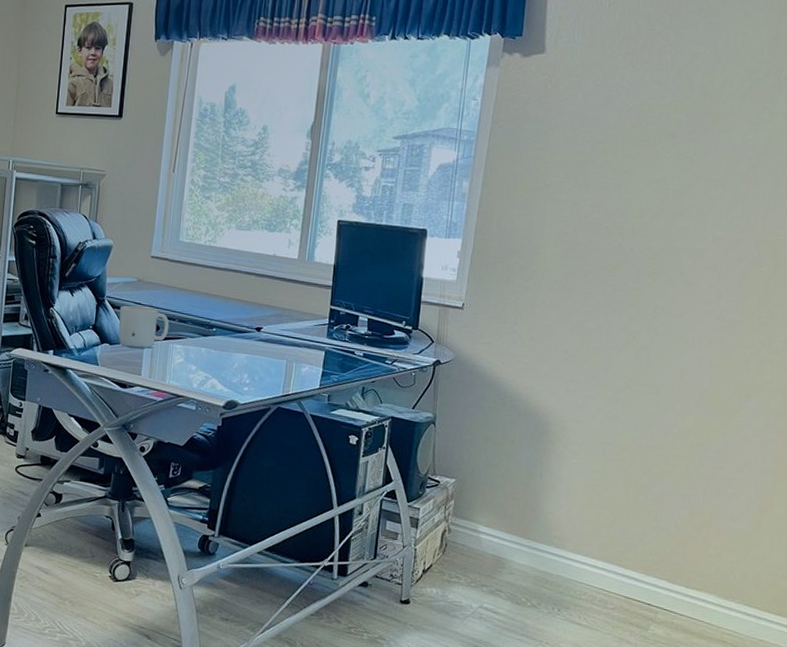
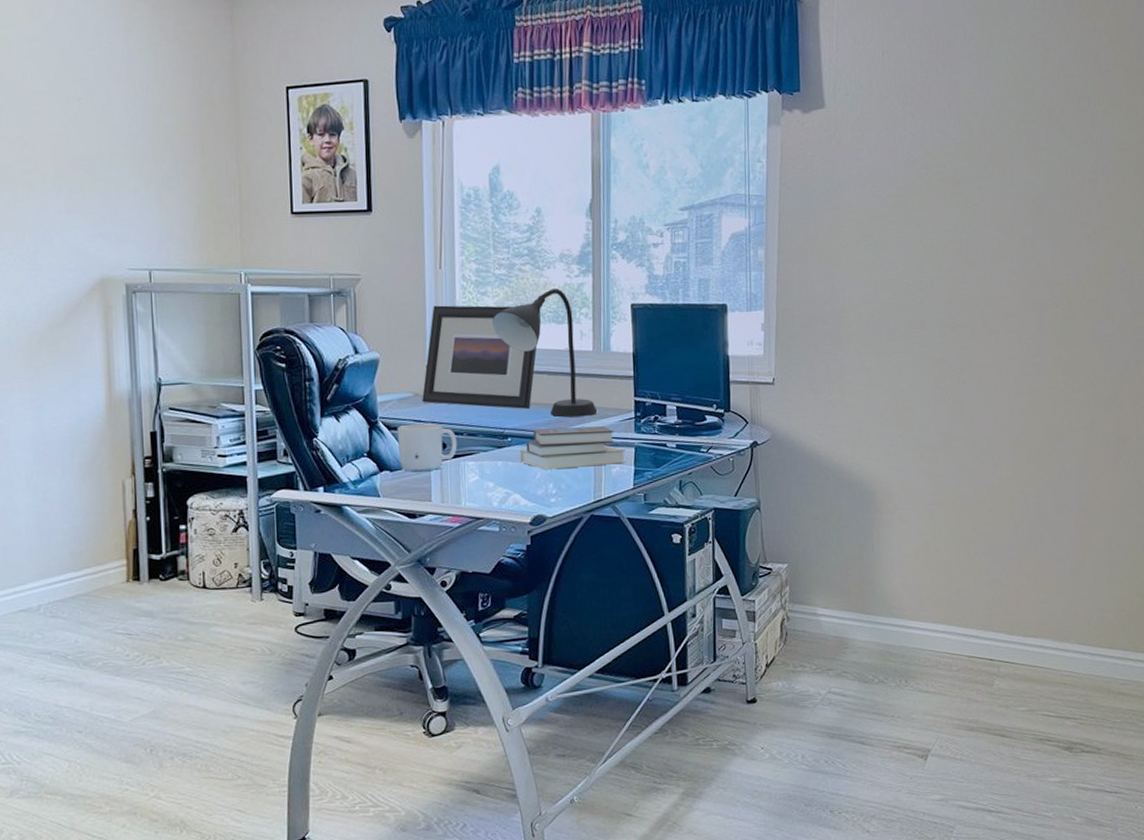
picture frame: none [144,204,257,306] -> present [422,305,541,410]
desk lamp: none [212,199,296,318] -> present [492,288,598,418]
books: none [221,323,316,365] -> present [520,426,626,470]

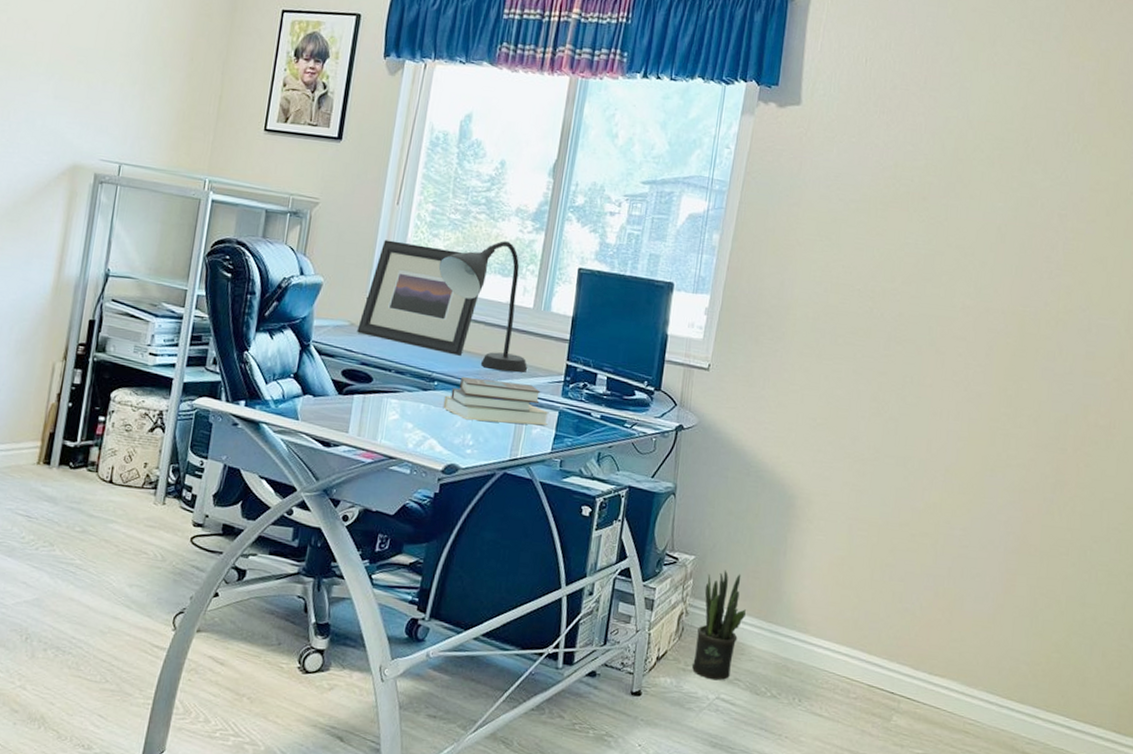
mug: present [397,423,458,471] -> none [323,352,385,402]
potted plant: none [801,572,844,677] -> present [692,570,746,681]

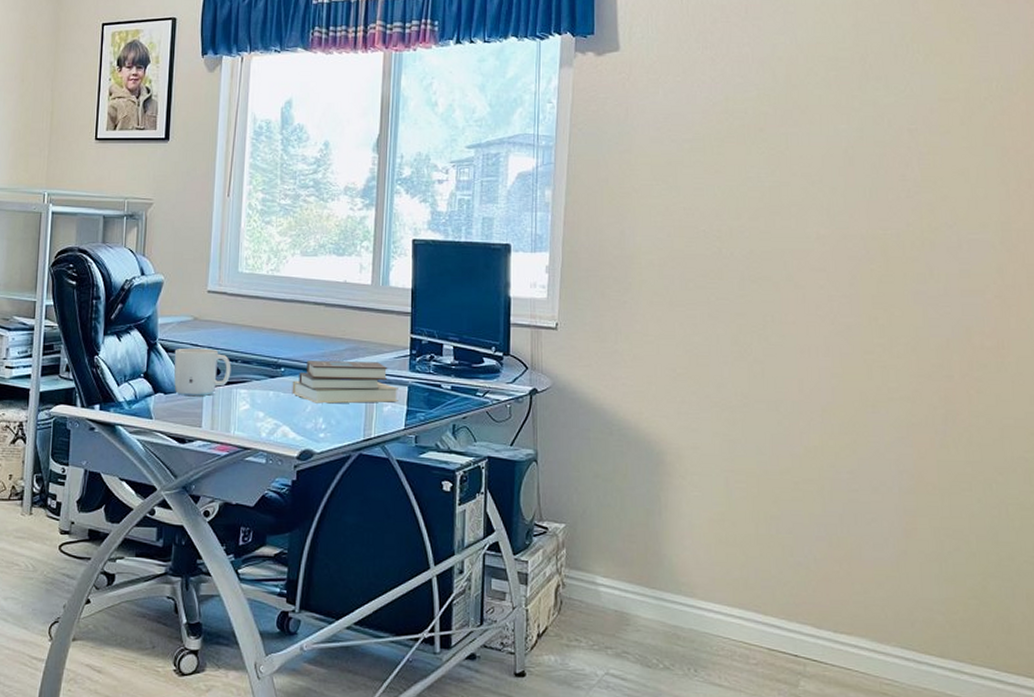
mug: none [323,352,385,402] -> present [174,348,232,396]
picture frame: present [357,239,489,357] -> none [201,232,323,341]
desk lamp: present [438,241,528,373] -> none [274,221,373,351]
potted plant: present [692,570,746,681] -> none [576,536,626,655]

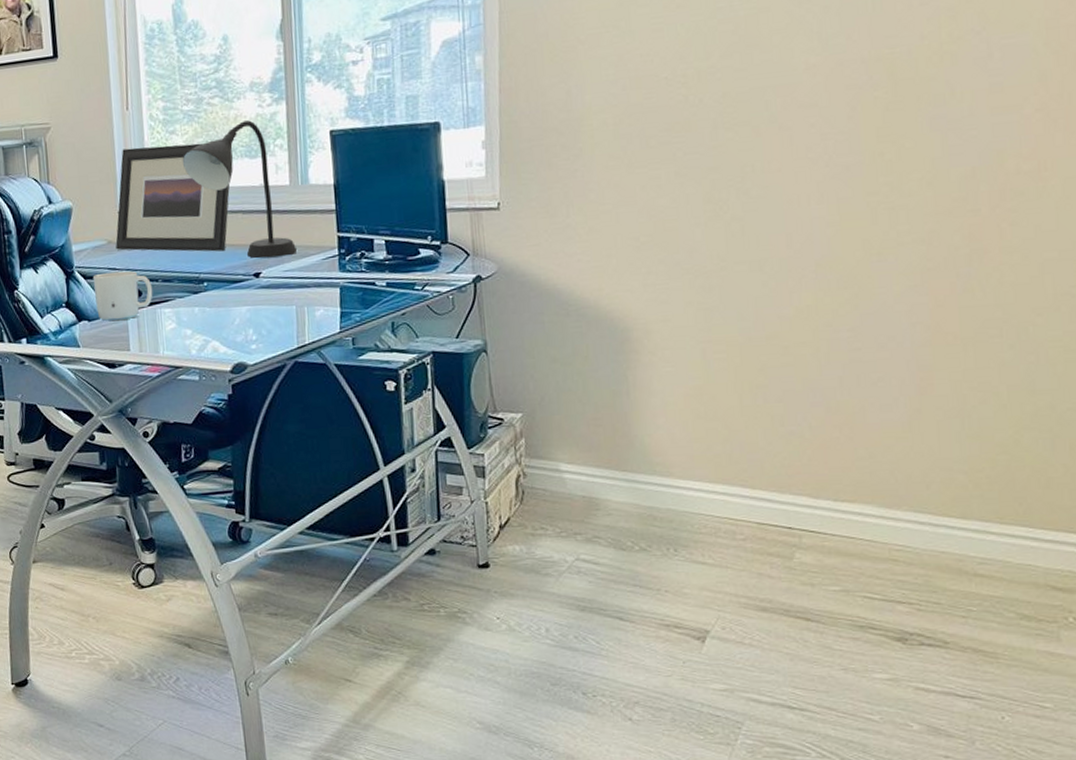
picture frame: none [201,232,323,341] -> present [115,143,233,252]
desk lamp: none [274,221,373,351] -> present [182,120,298,259]
books: present [292,361,398,404] -> none [217,266,331,315]

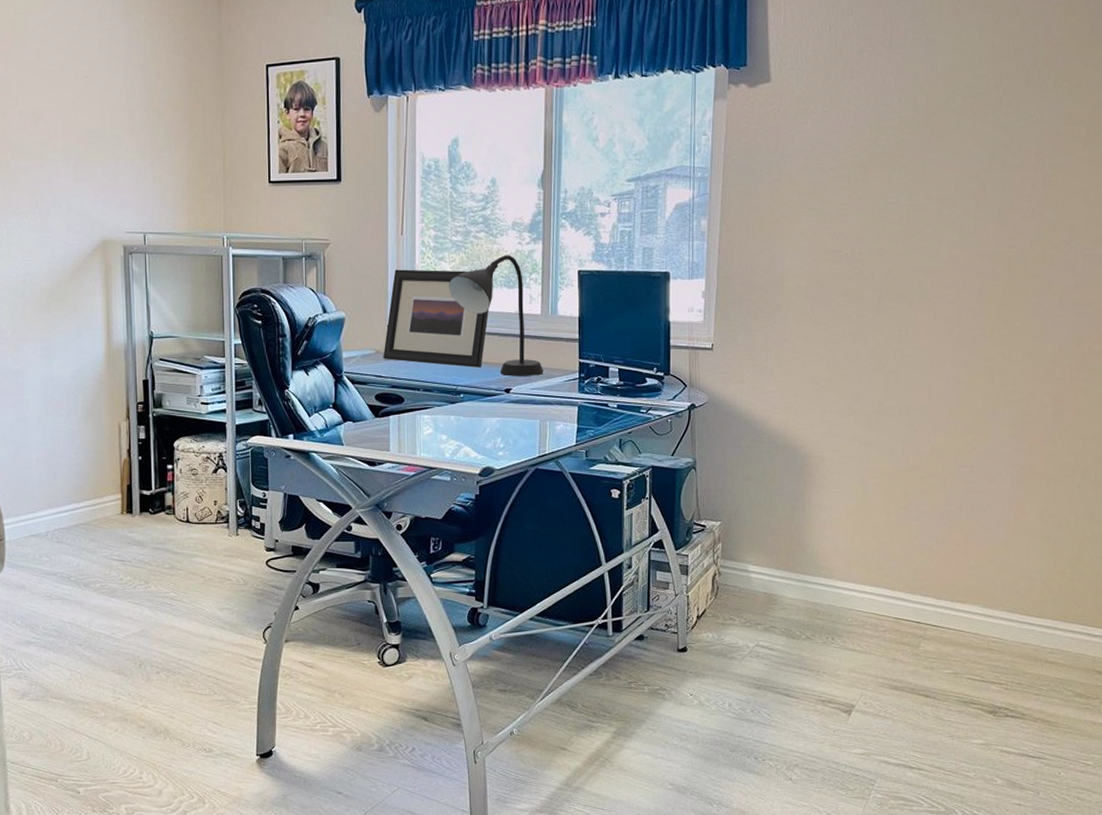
mug: present [92,271,153,321] -> none [360,379,414,423]

